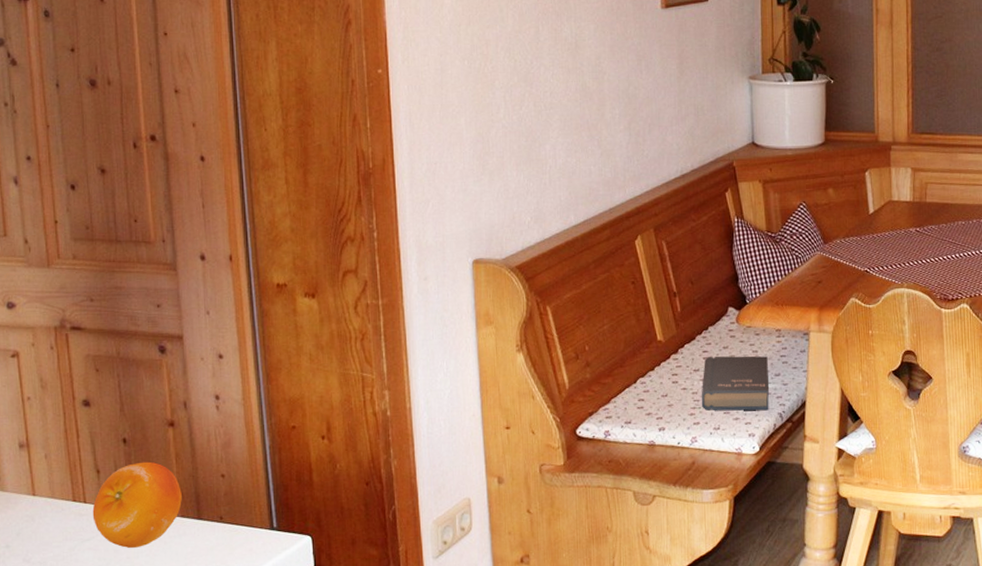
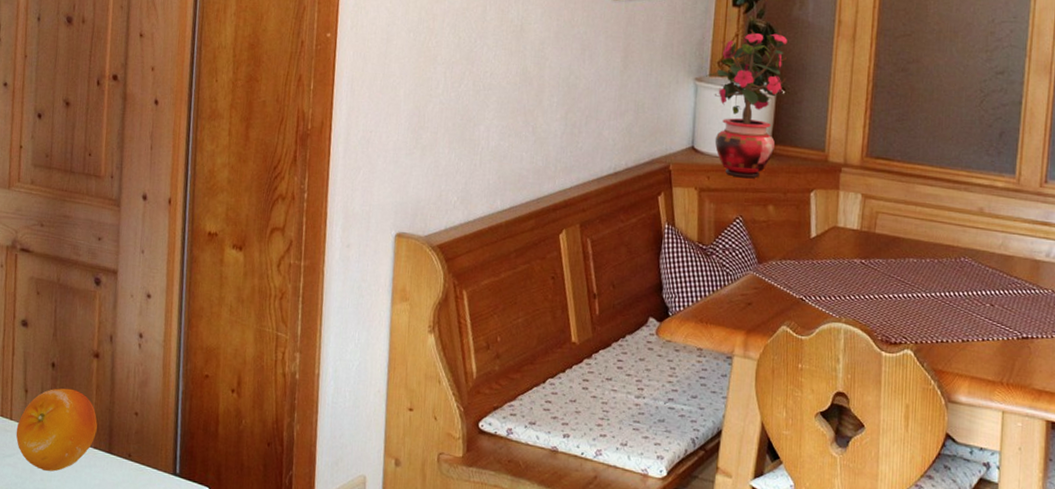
book: present [701,356,769,411] -> none [610,366,686,434]
potted flower: none [759,23,834,166] -> present [706,29,788,178]

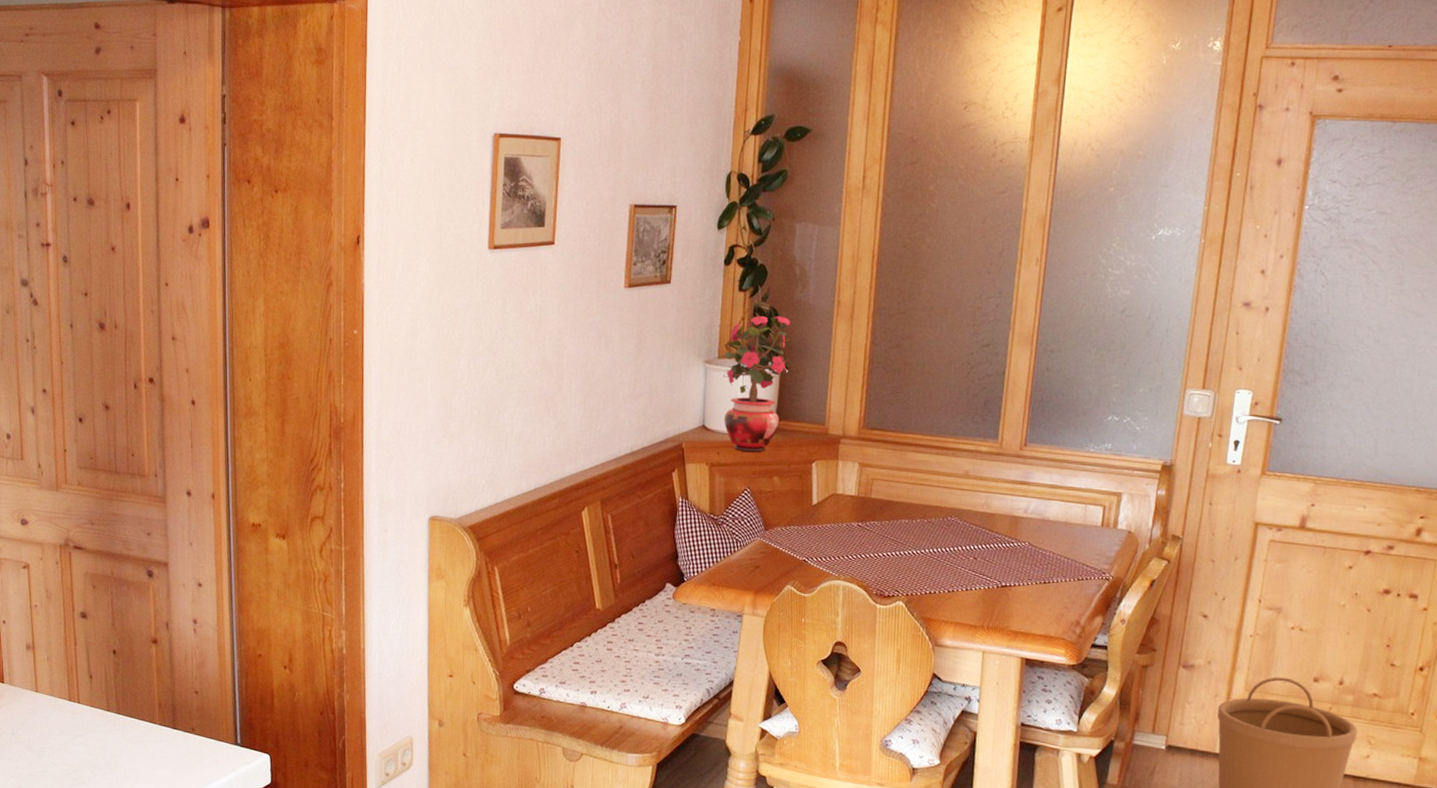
fruit: present [16,388,98,472] -> none [84,672,160,748]

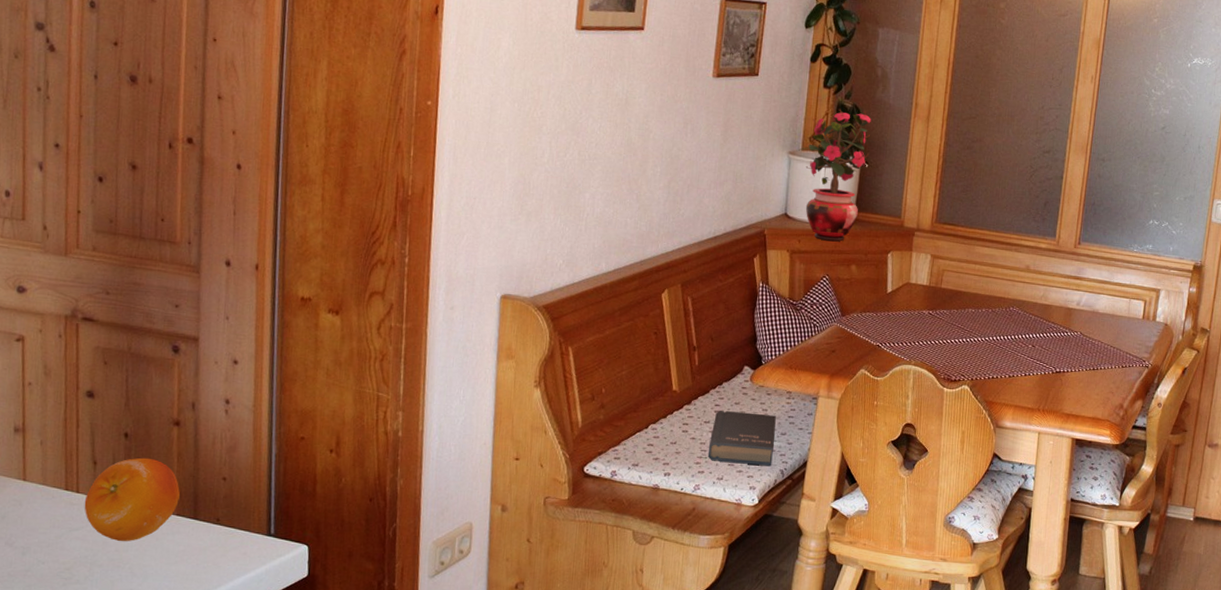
fruit: none [84,672,160,748] -> present [84,457,180,541]
book: none [633,628,700,685] -> present [707,410,776,466]

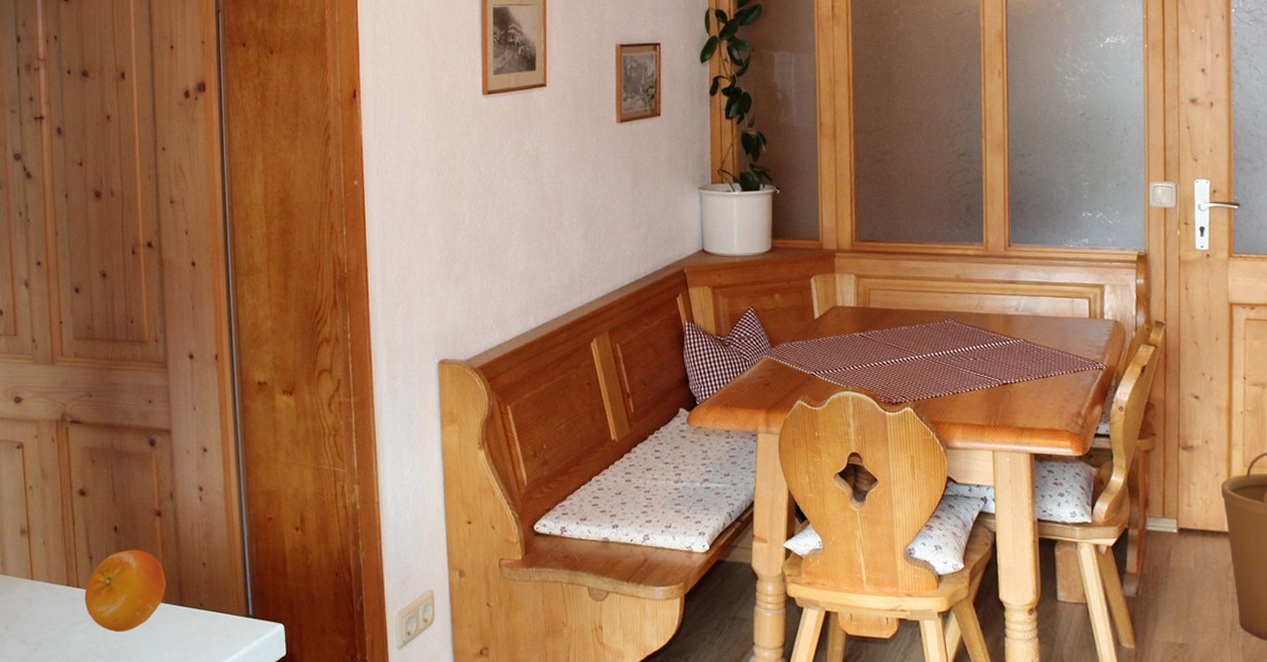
book: present [707,410,776,466] -> none [653,455,719,510]
potted flower: present [799,109,871,242] -> none [708,136,780,273]

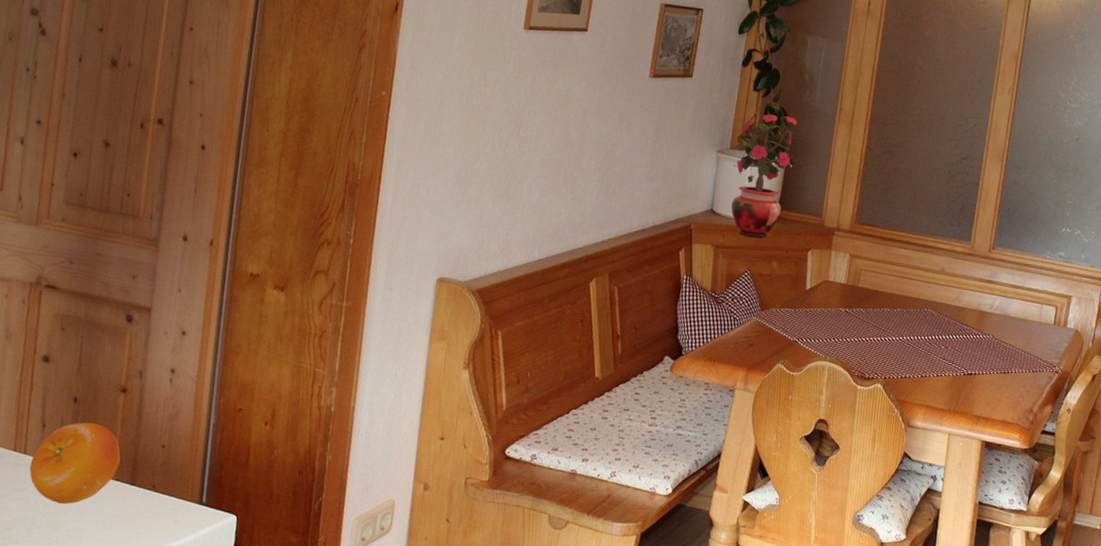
potted flower: none [708,136,780,273] -> present [727,111,797,238]

